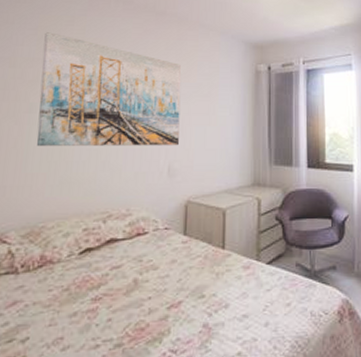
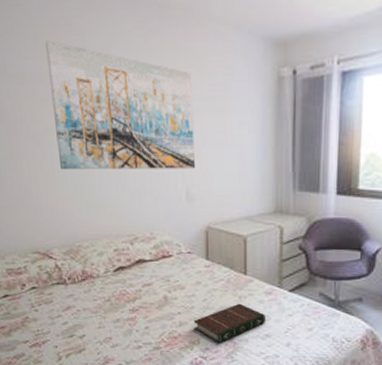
book: none [164,281,243,332] -> present [193,303,265,344]

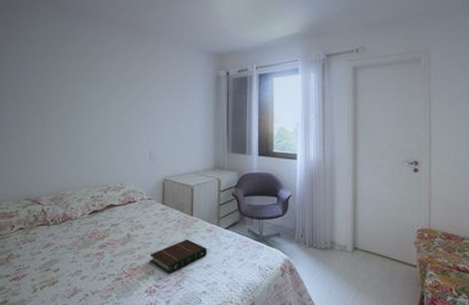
wall art: present [45,41,195,169] -> none [55,49,158,137]

